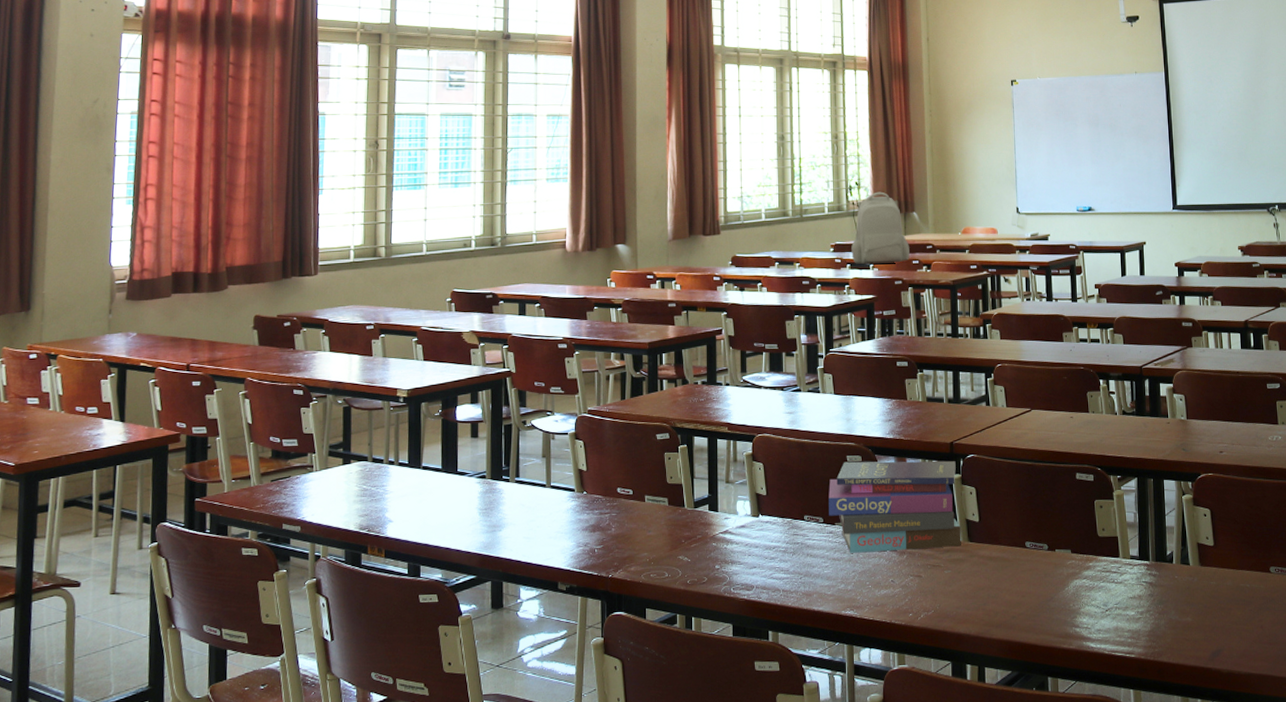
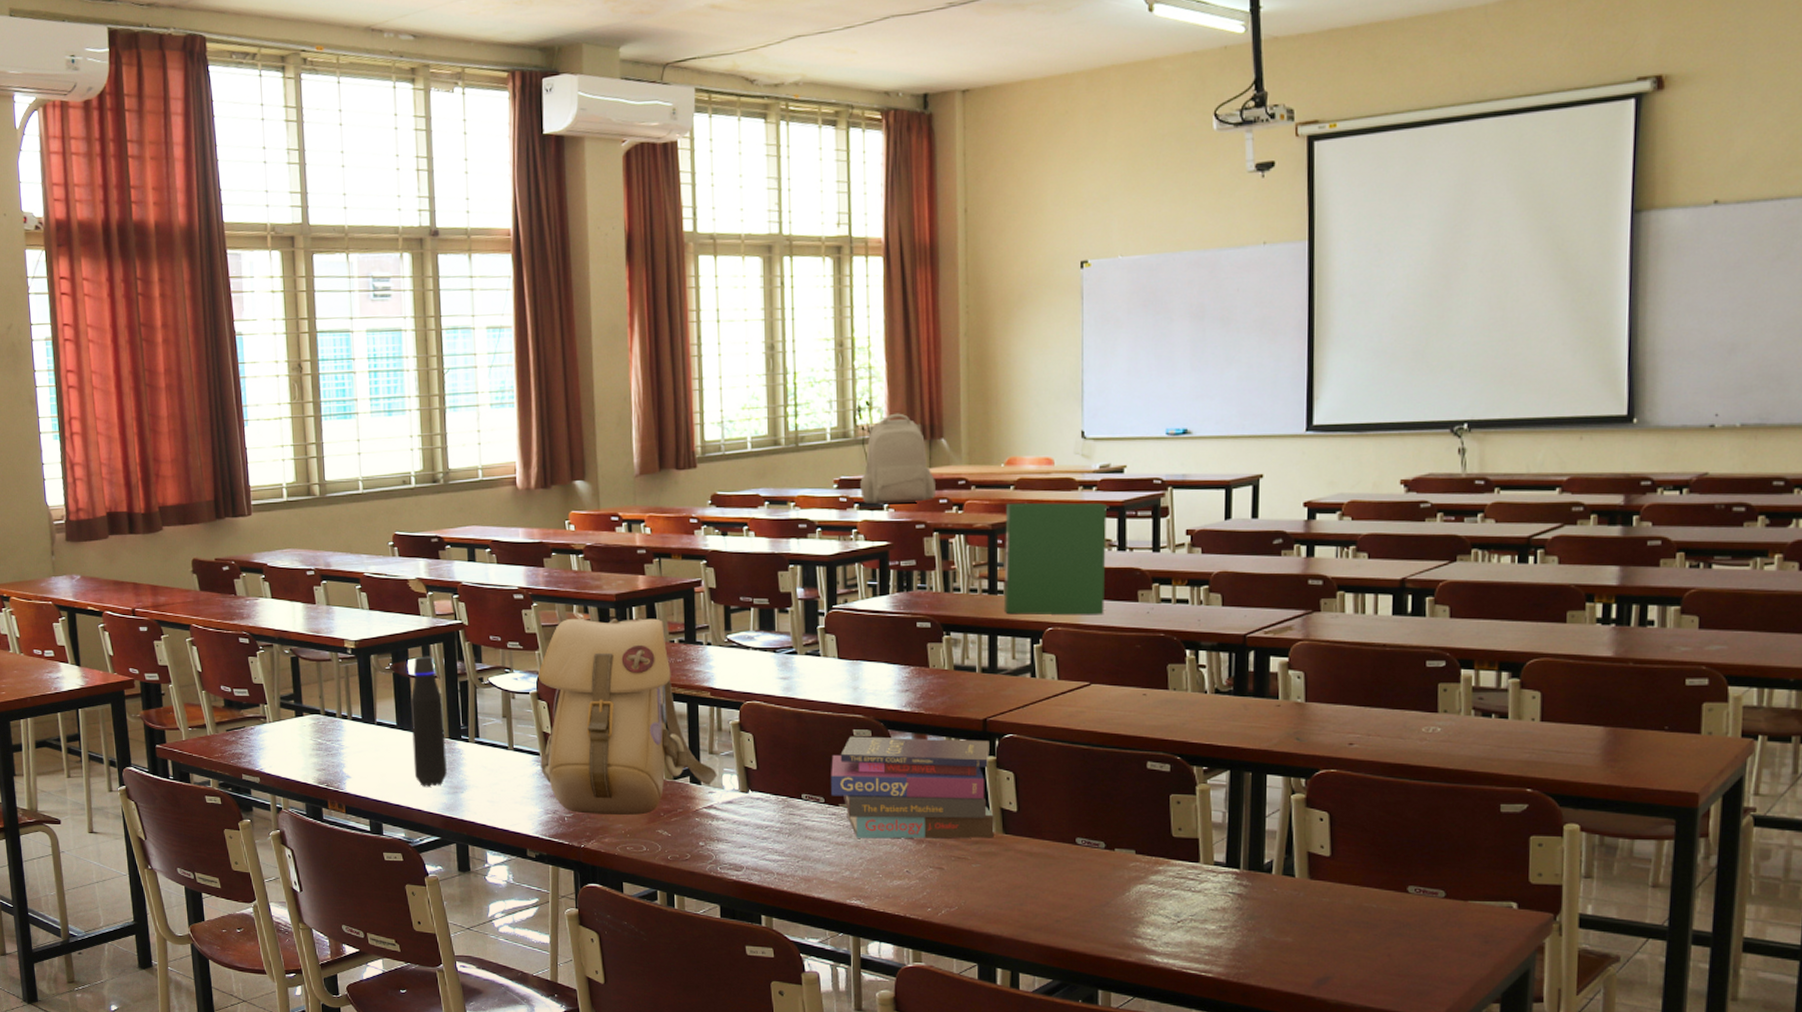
water bottle: none [455,402,488,527] -> present [411,656,447,787]
backpack: none [575,362,732,545] -> present [538,617,717,815]
binder: none [963,263,1039,354] -> present [1003,502,1106,615]

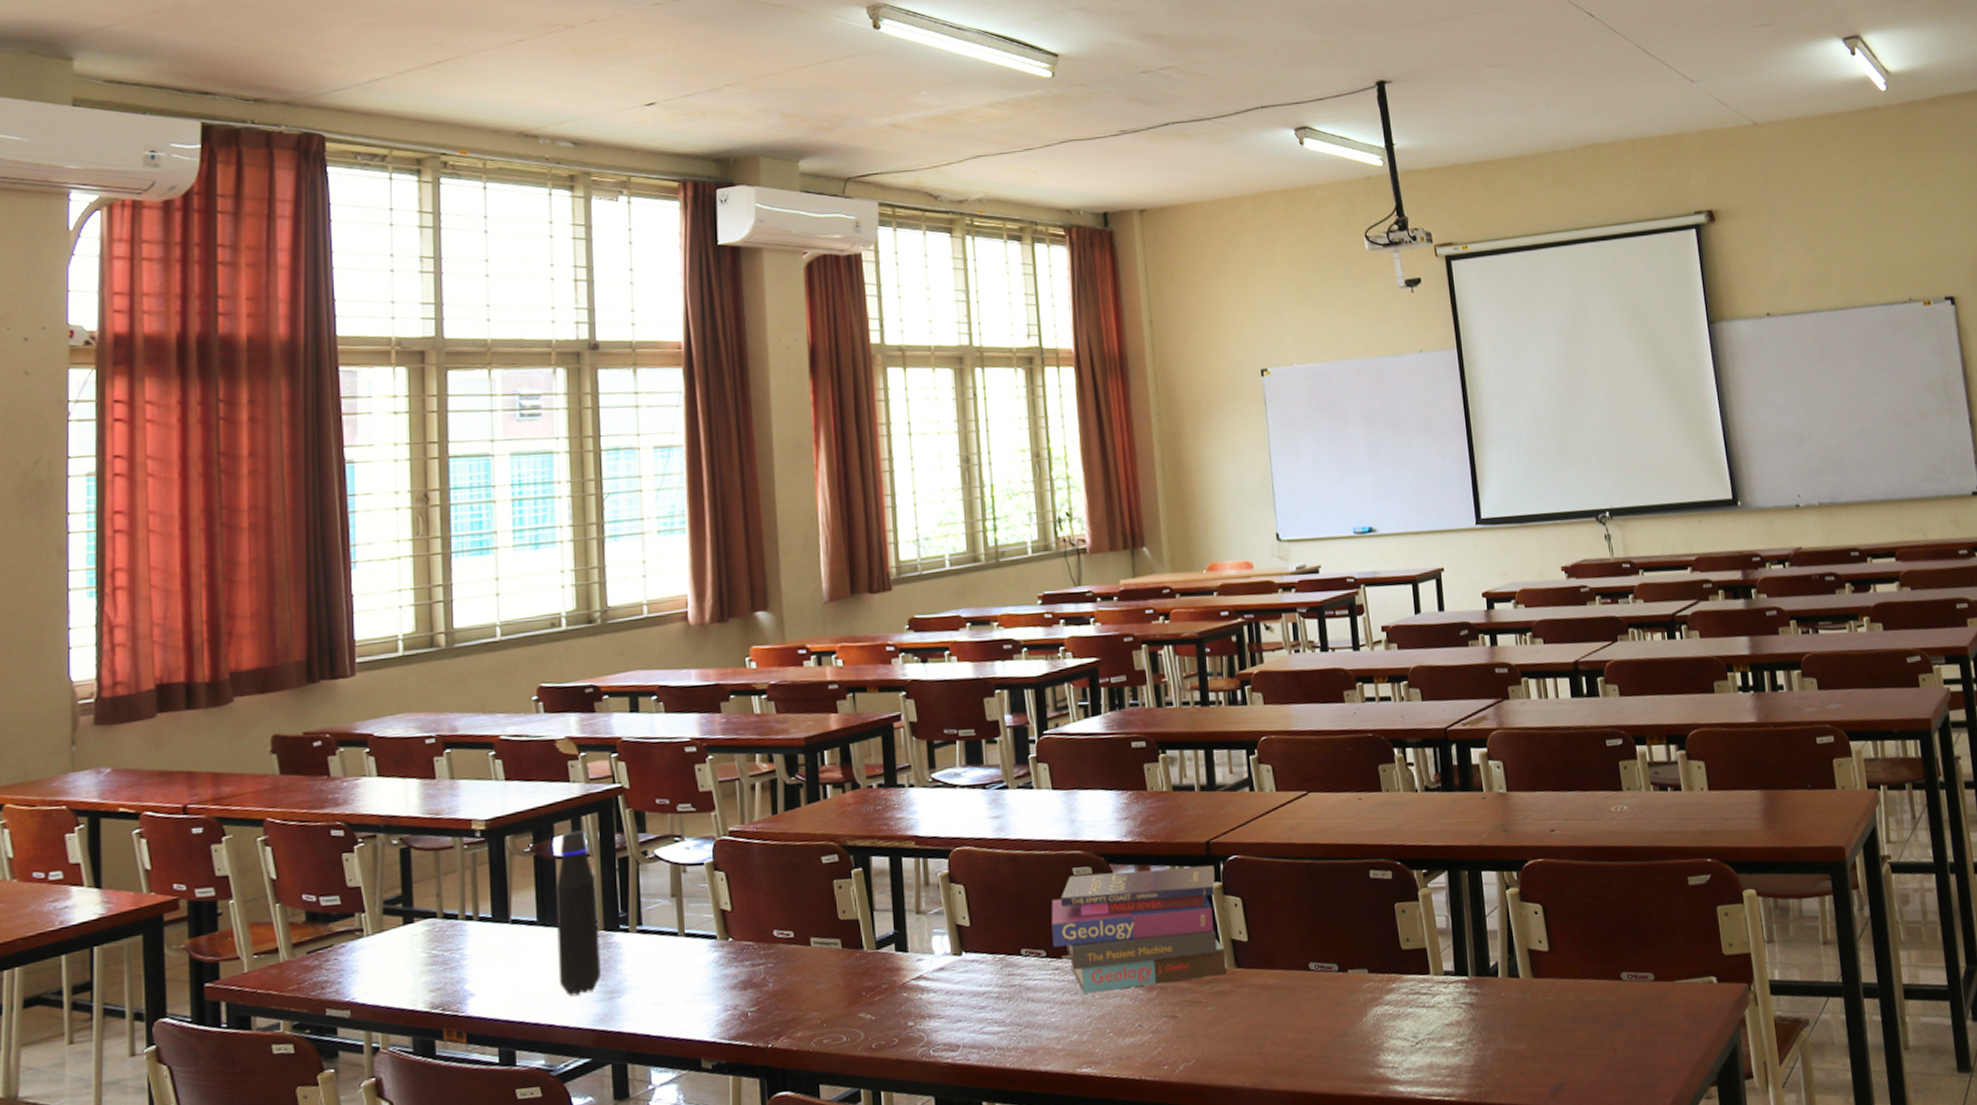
backpack: present [538,617,717,815] -> none [715,761,926,1005]
backpack: present [860,413,935,505] -> none [1065,523,1141,619]
binder: present [1003,502,1106,615] -> none [1211,604,1314,725]

